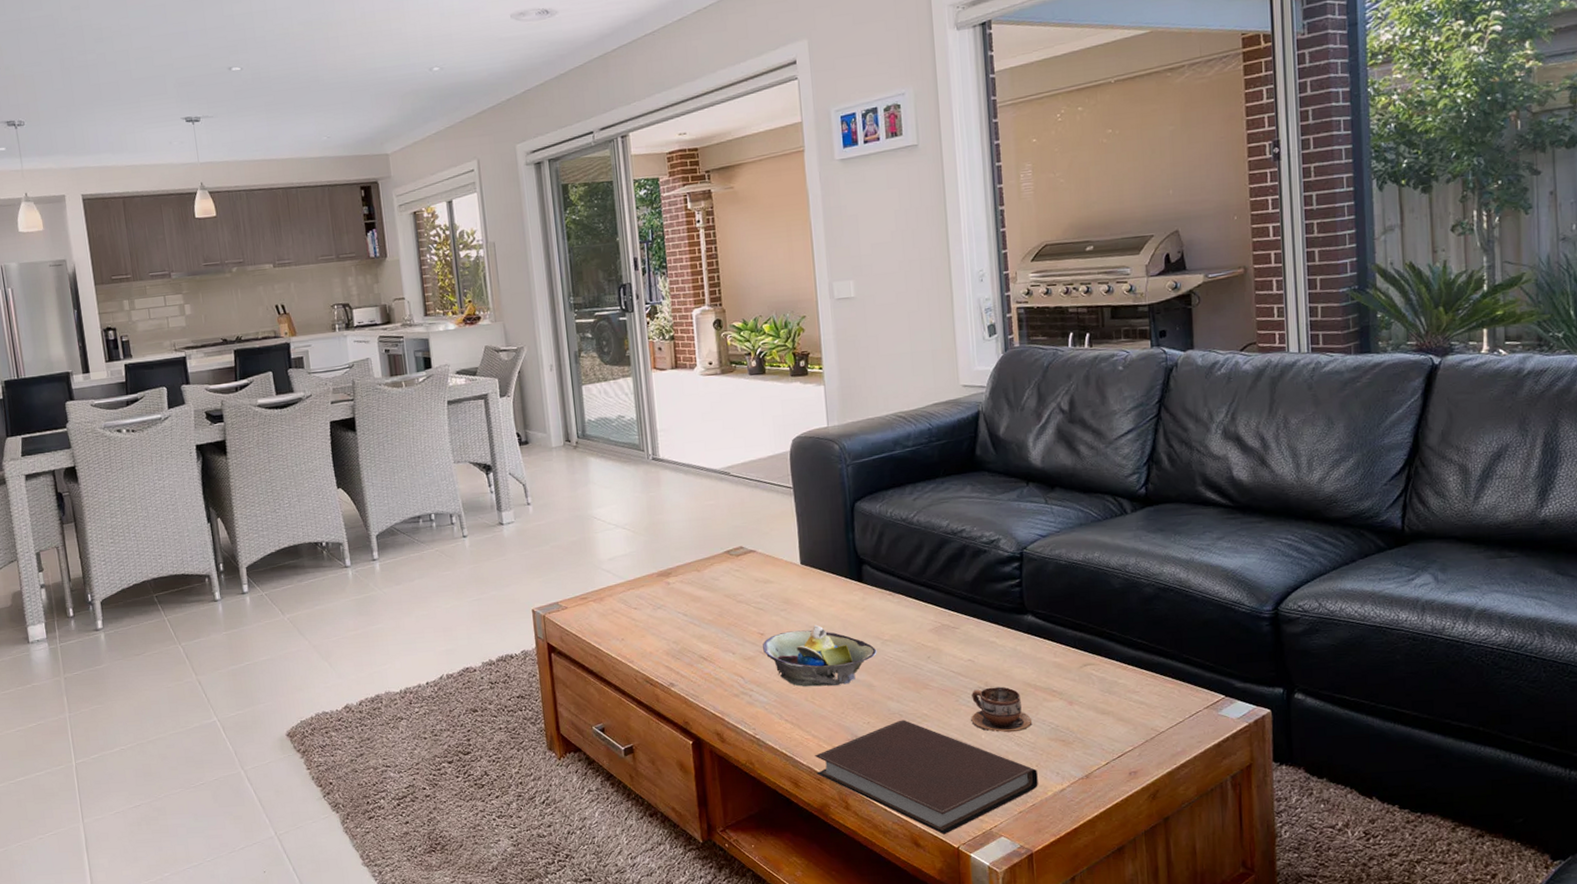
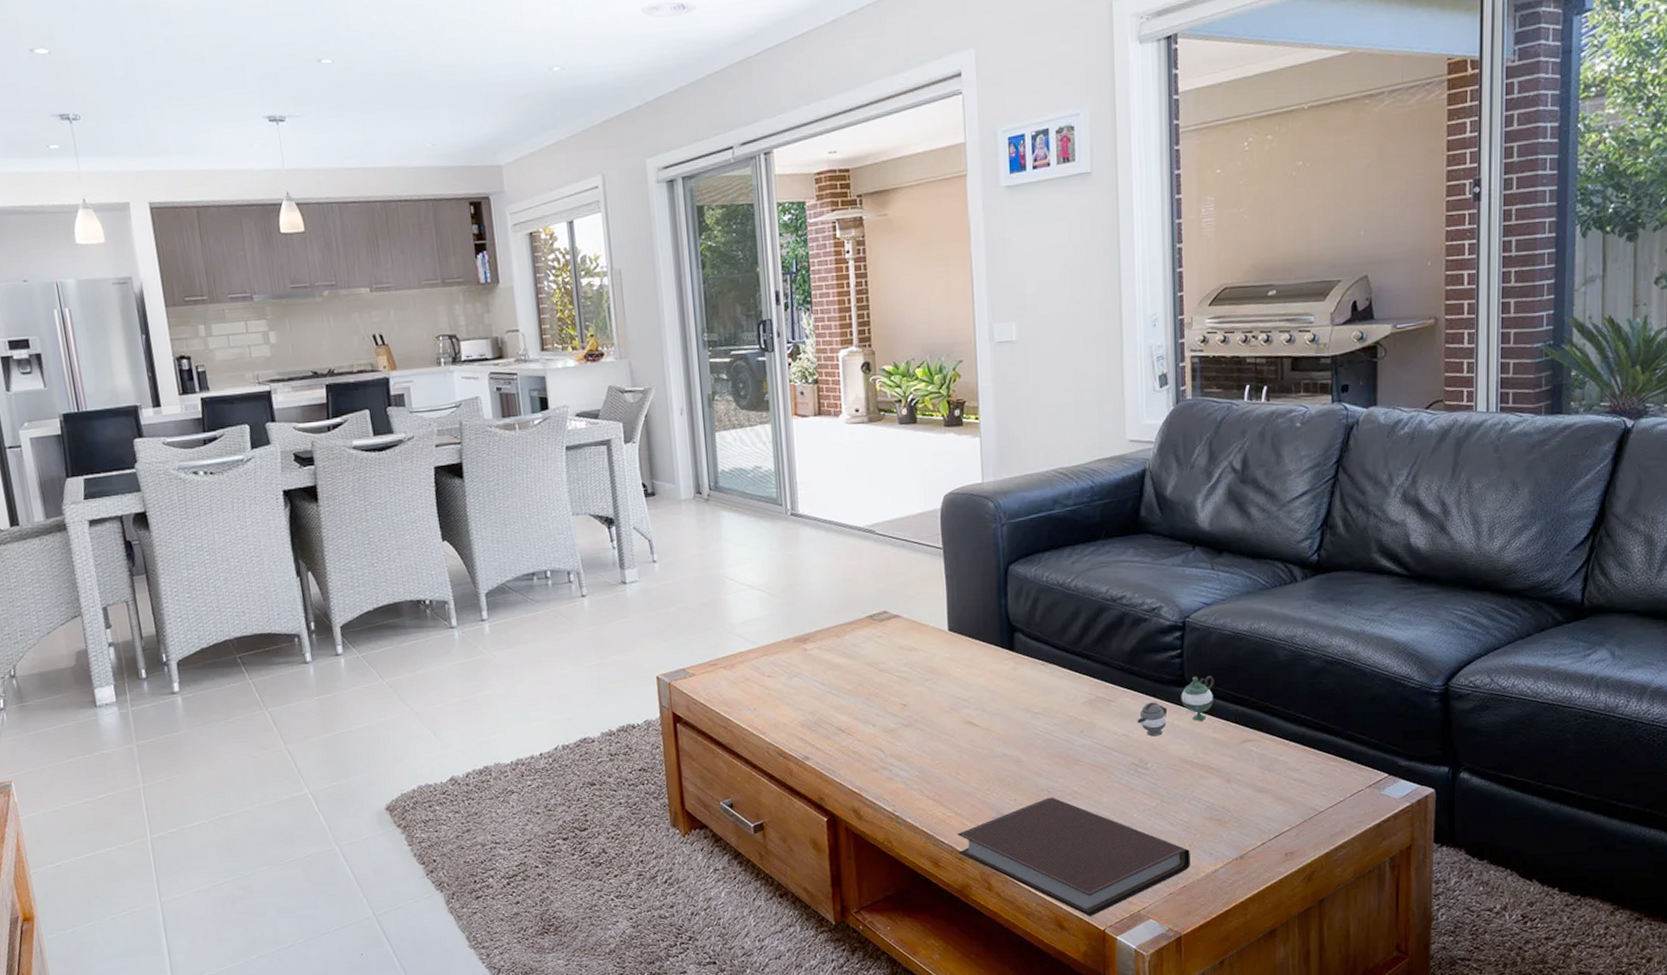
decorative bowl: present [763,624,877,687] -> none [905,695,1027,762]
cup: present [971,686,1033,733] -> none [1123,763,1188,812]
teapot: none [981,603,1053,662] -> present [1137,675,1215,737]

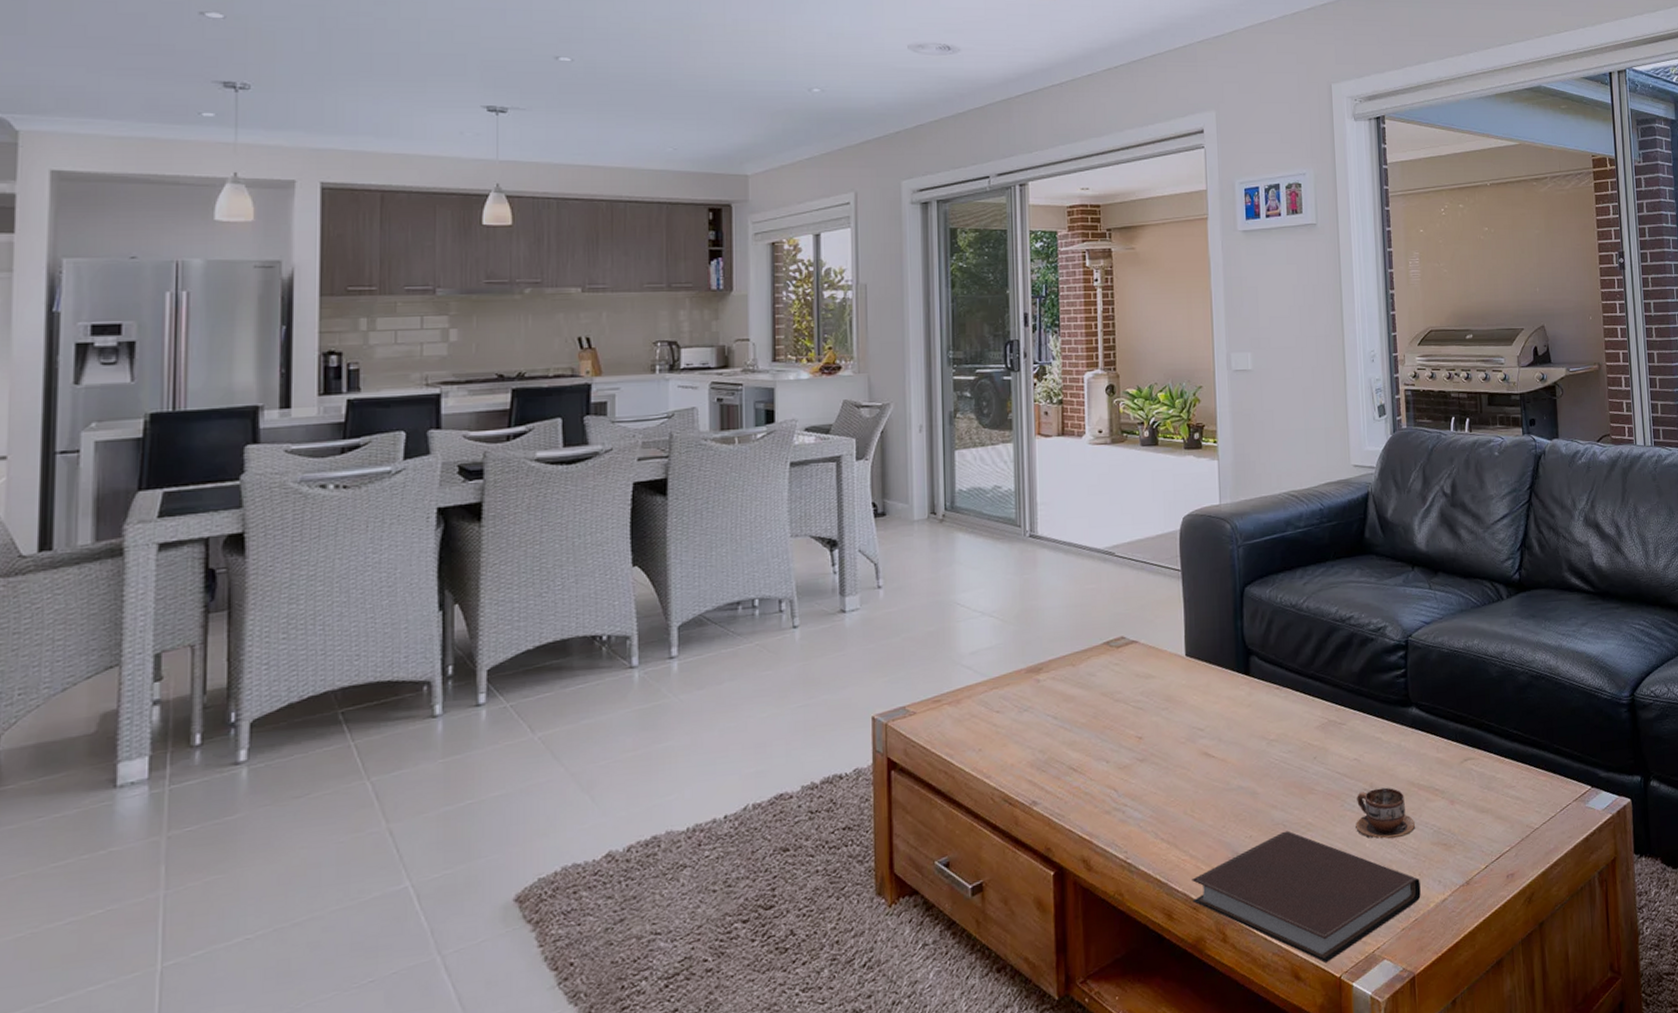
cup: none [1123,763,1188,812] -> present [1355,787,1416,839]
teapot: present [1137,675,1215,737] -> none [1367,694,1436,760]

